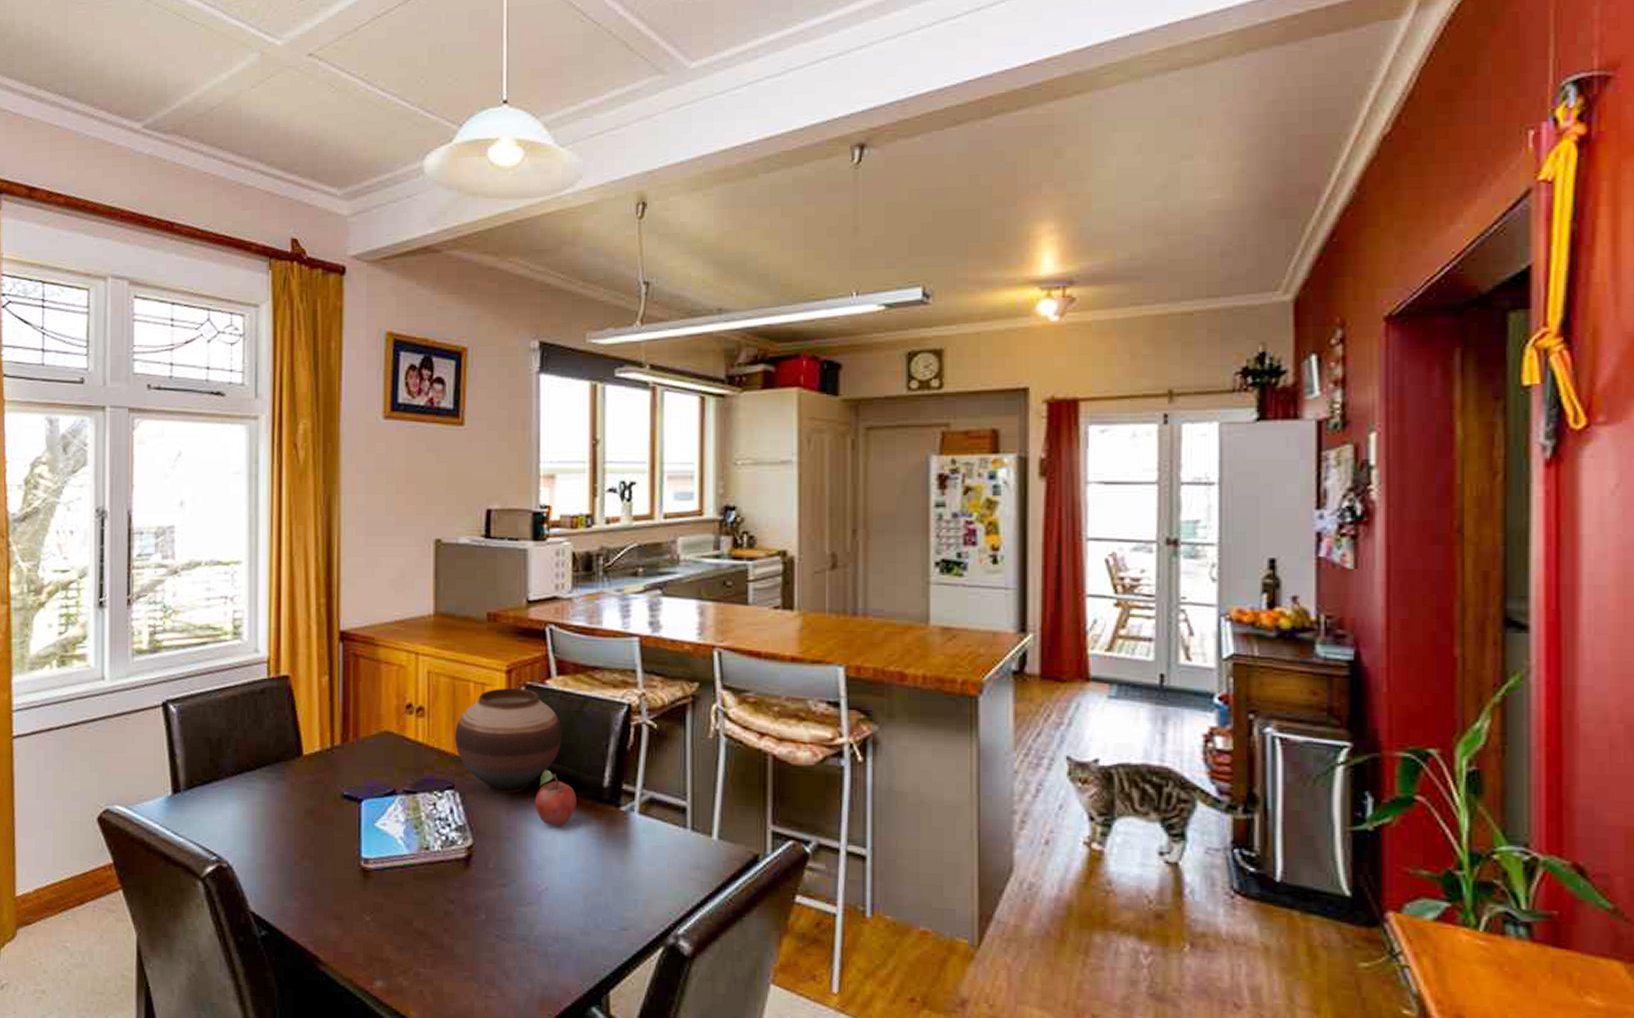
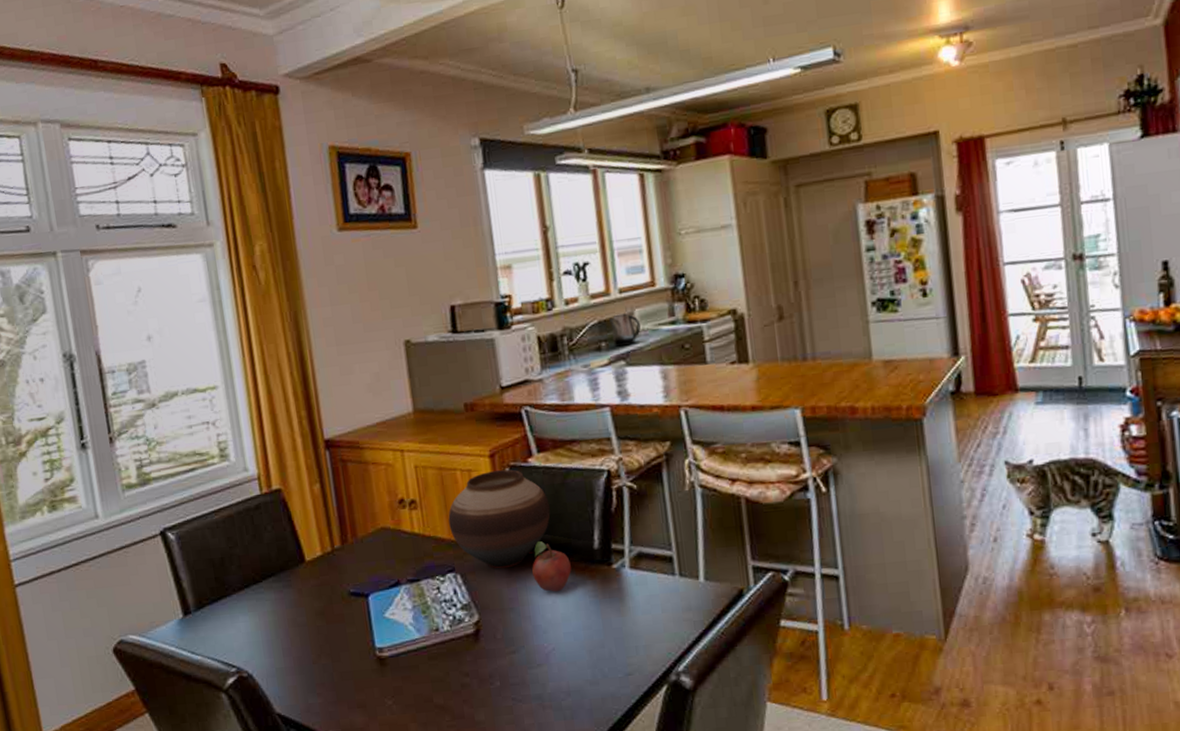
kettle: none [650,540,682,574] -> present [609,313,641,347]

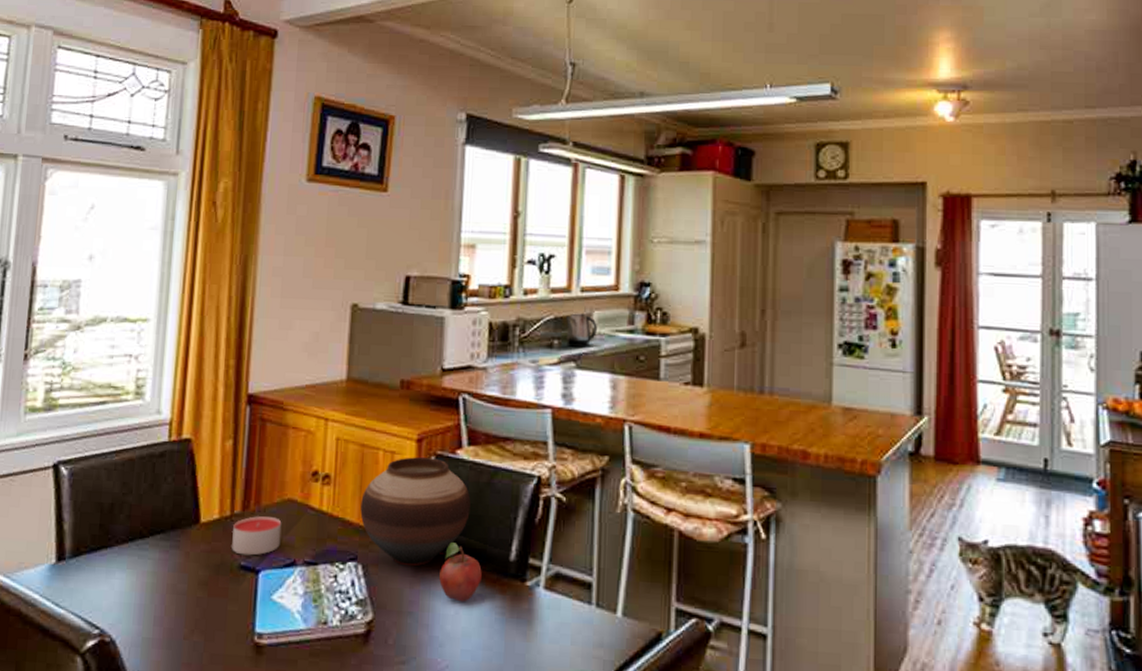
candle: none [336,546,383,584] -> present [232,516,282,556]

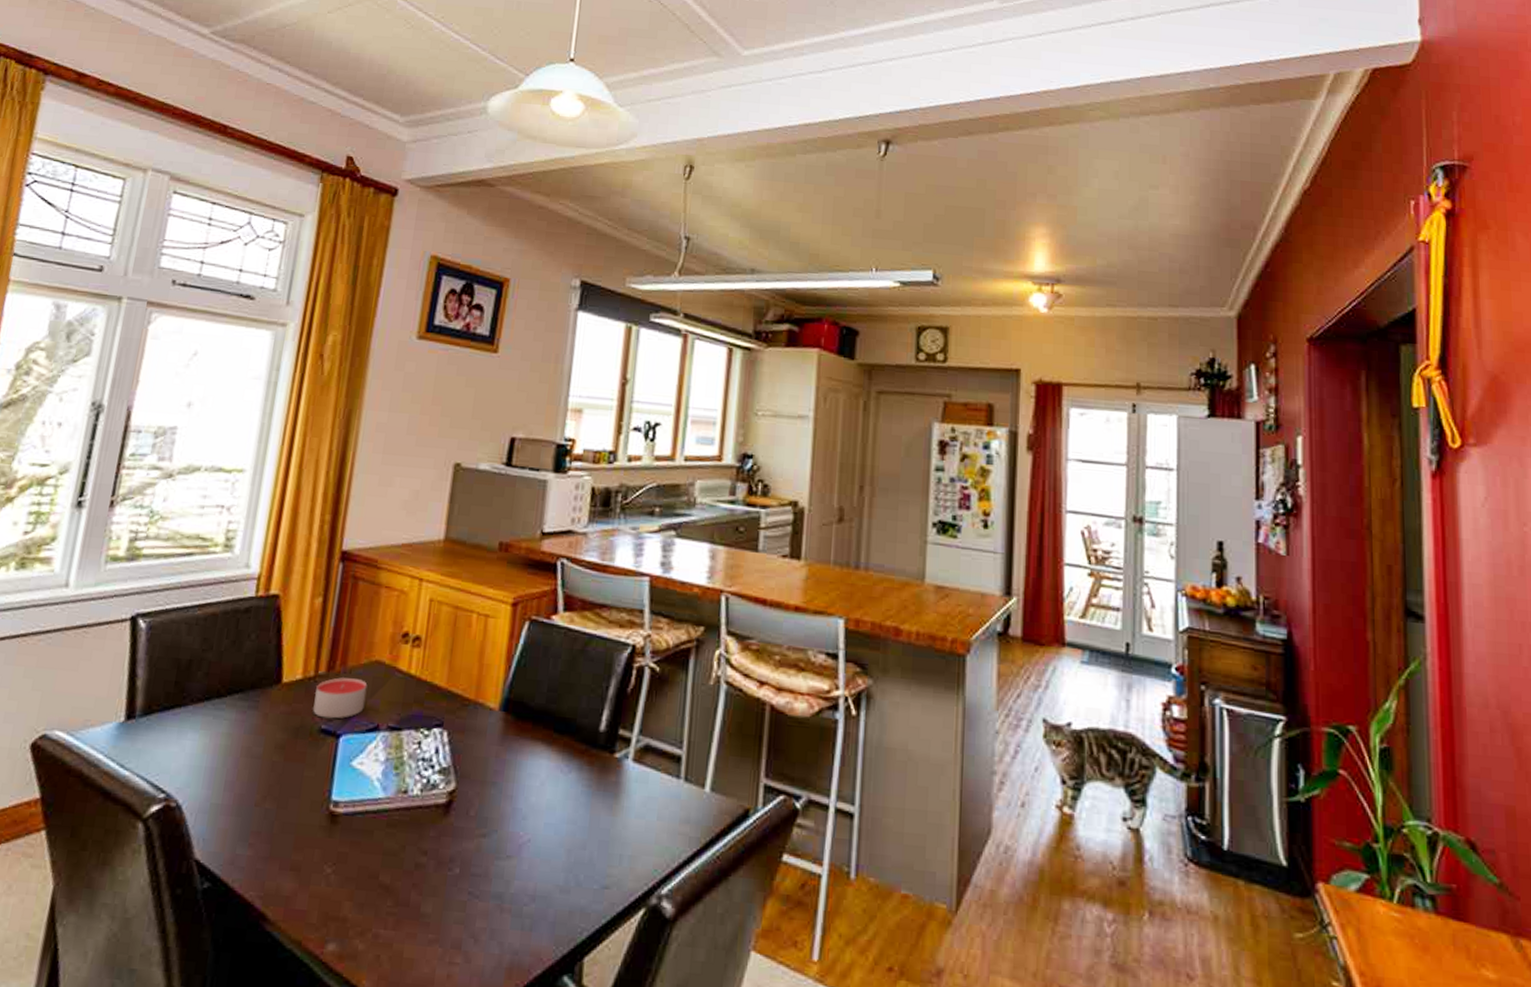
vase: present [360,457,471,566] -> none [449,621,563,734]
fruit: present [439,542,482,602] -> none [526,710,571,773]
kettle: present [566,313,597,347] -> none [668,481,699,516]

